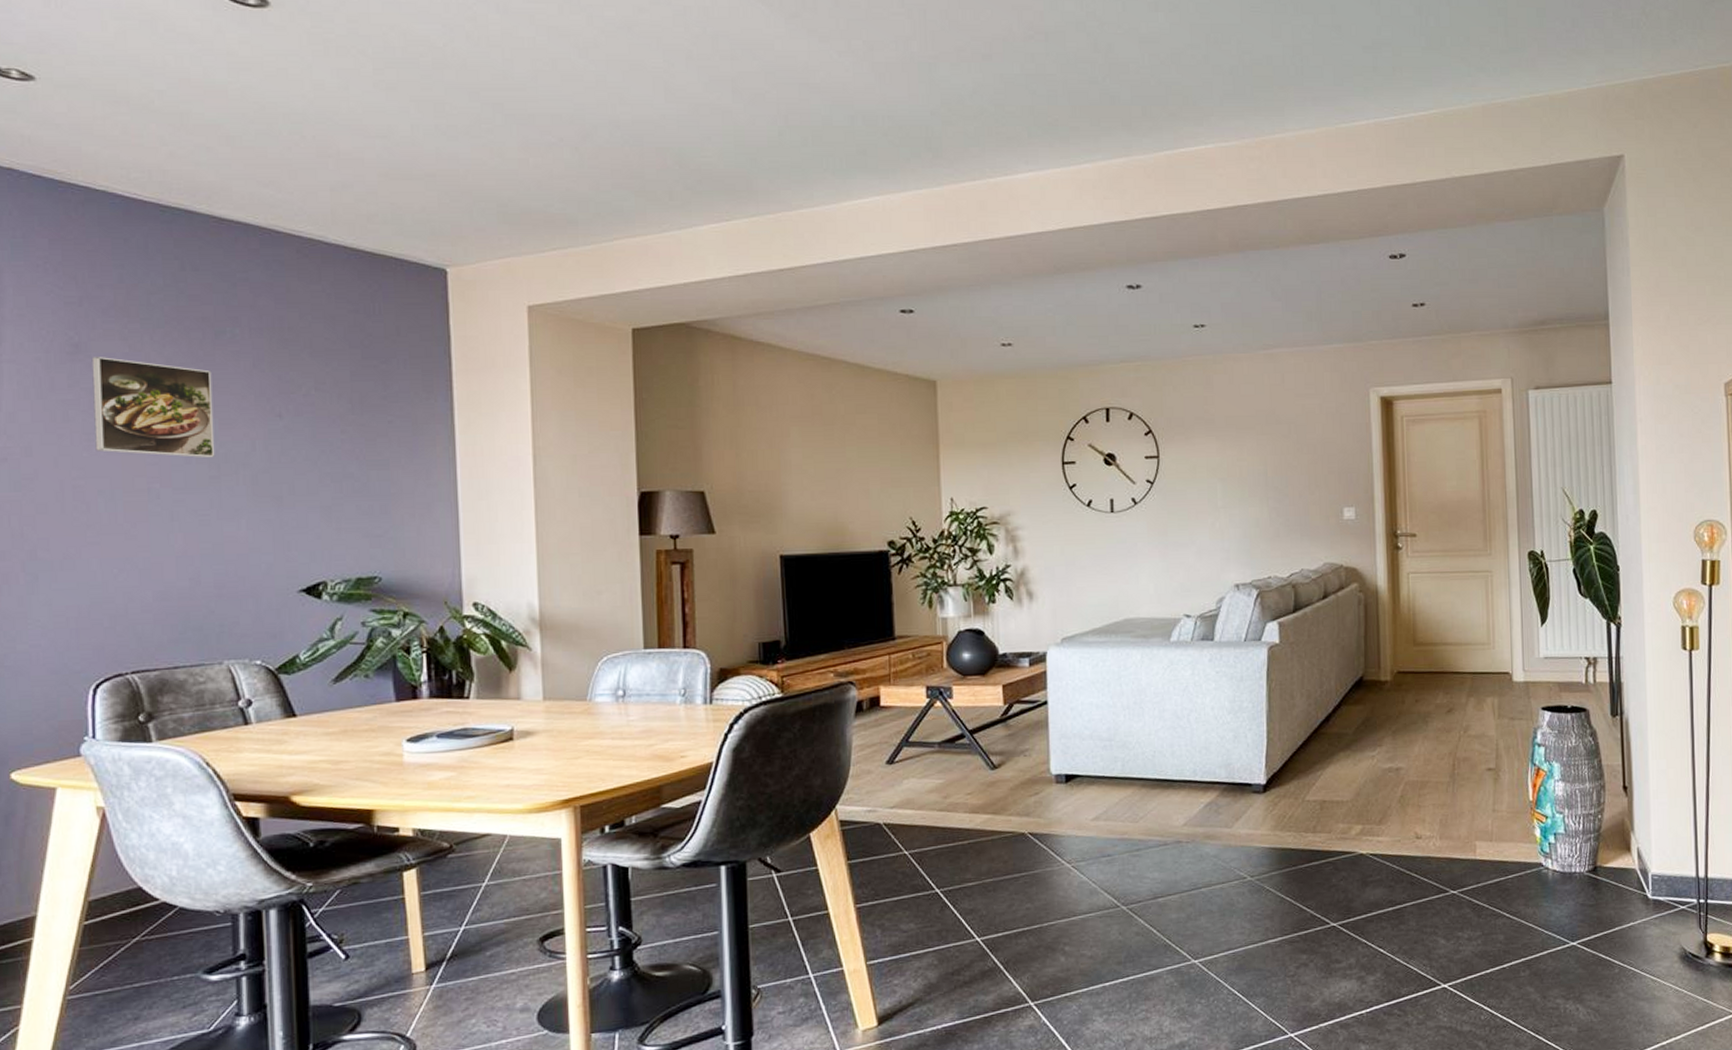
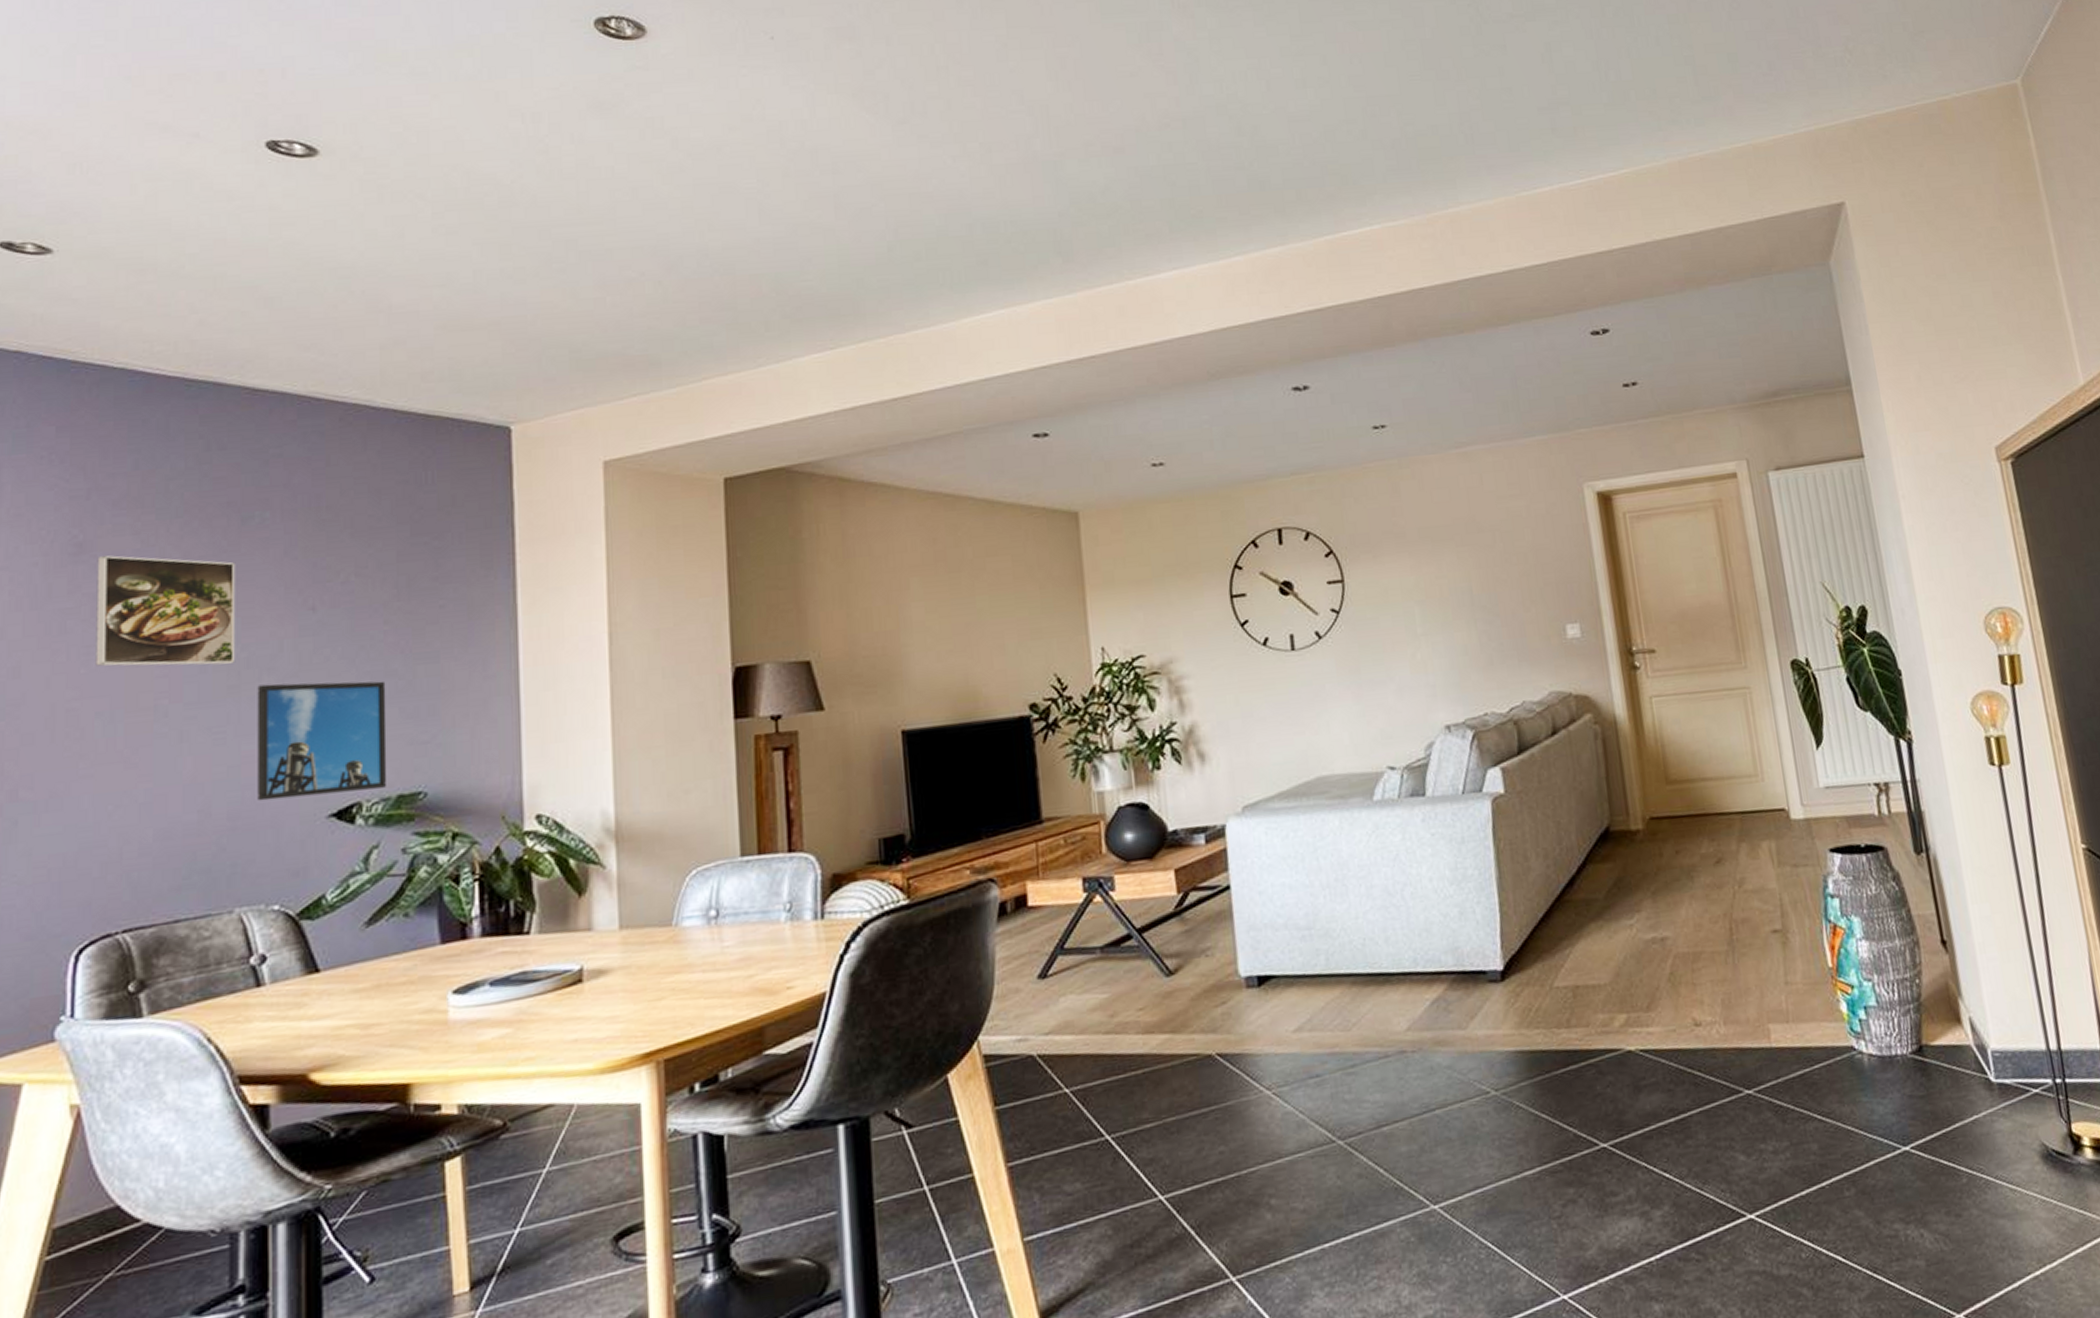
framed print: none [235,477,348,575] -> present [257,681,387,801]

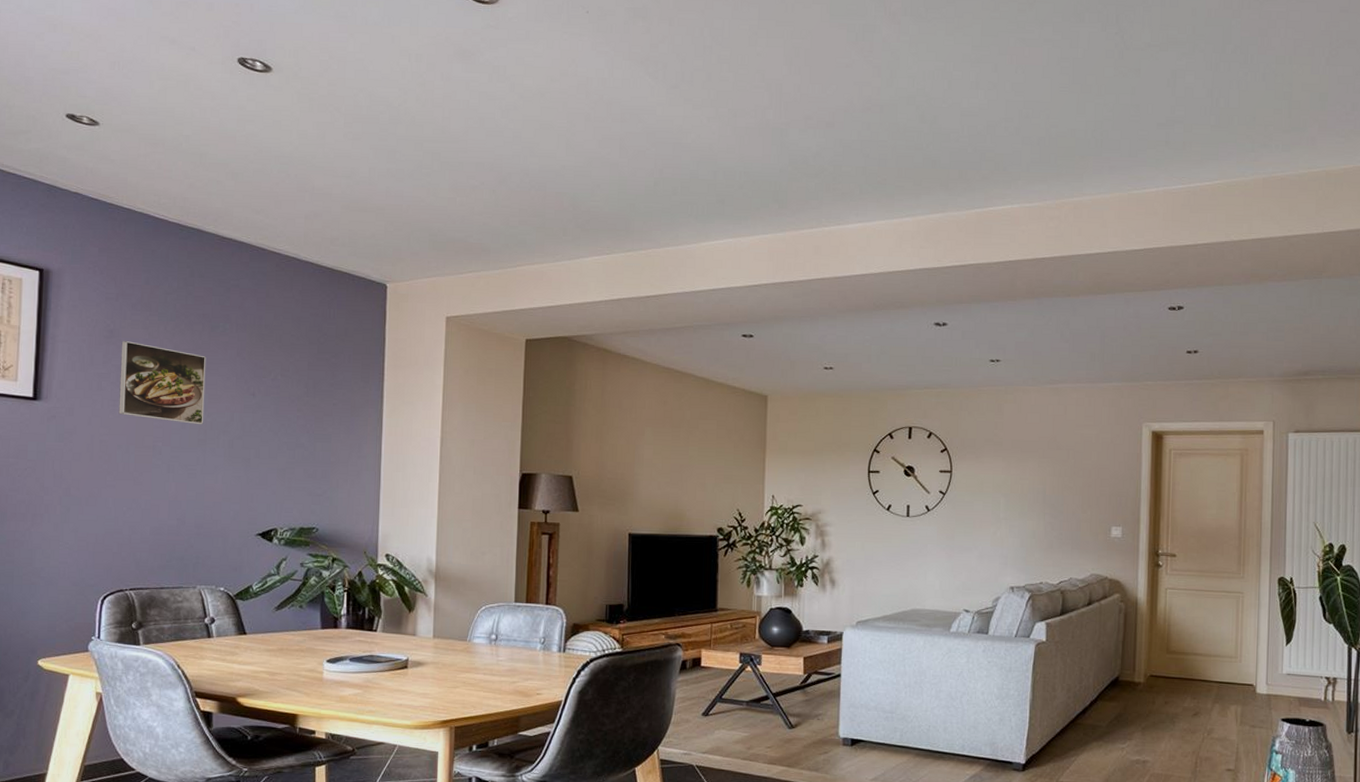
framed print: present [257,681,387,801] -> none [214,441,297,521]

